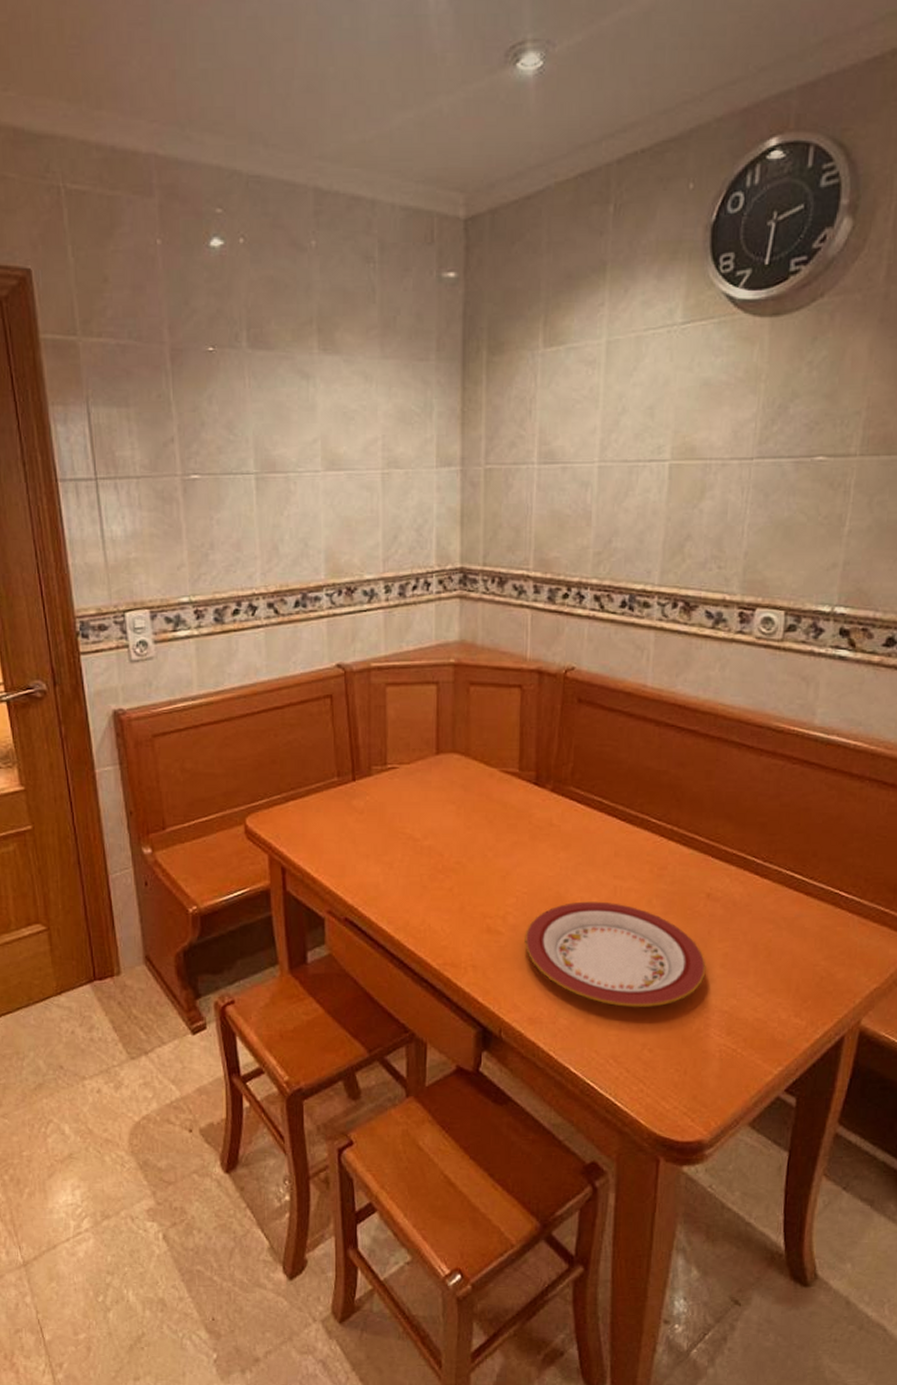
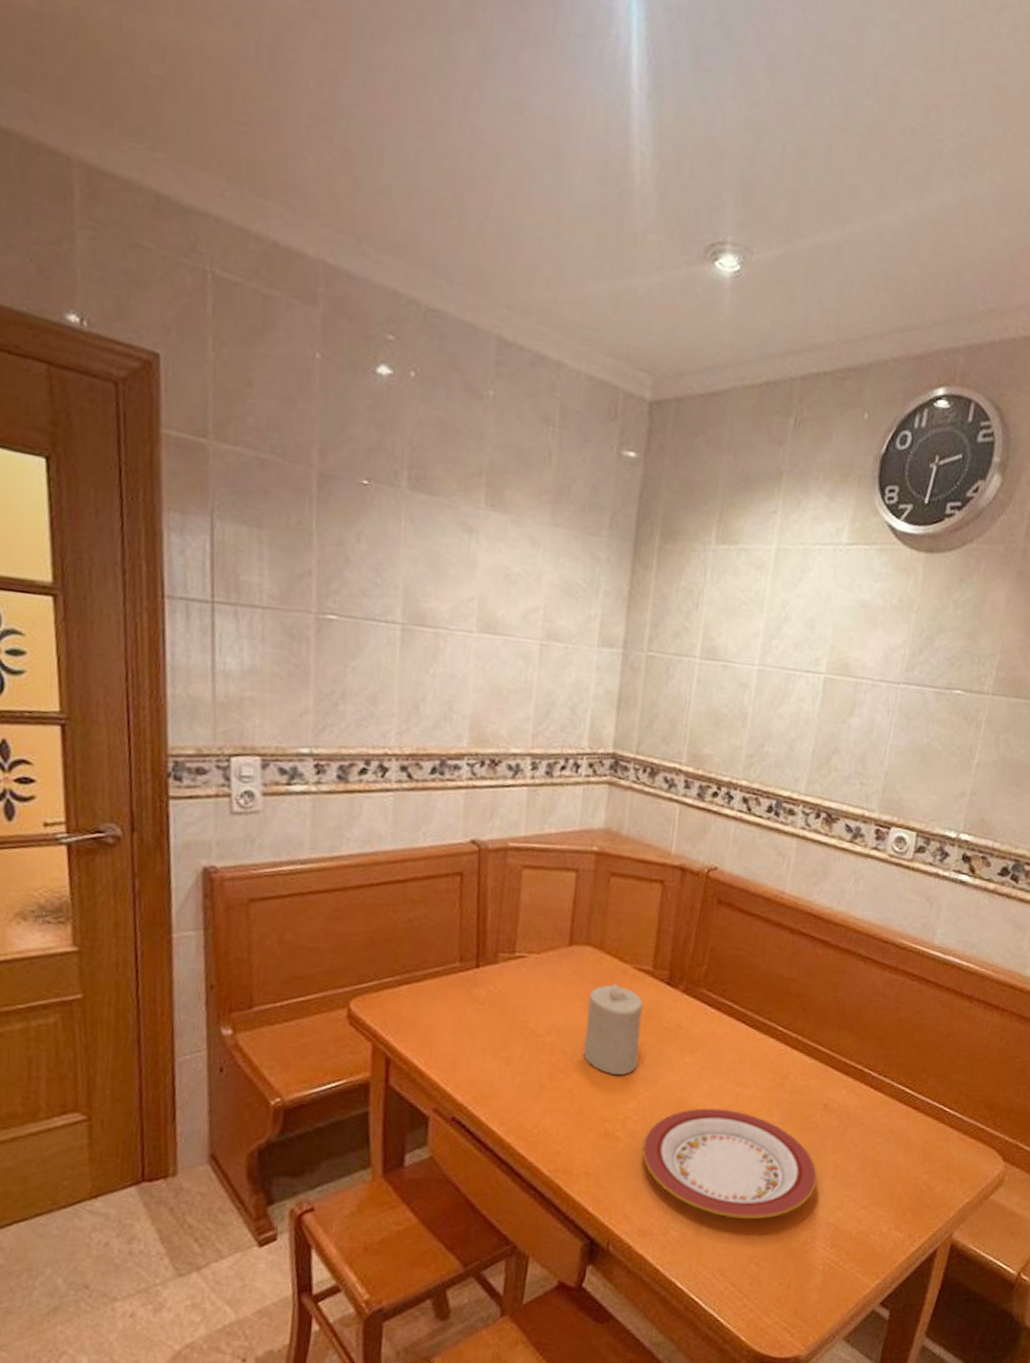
candle: none [459,786,514,873] -> present [583,982,644,1075]

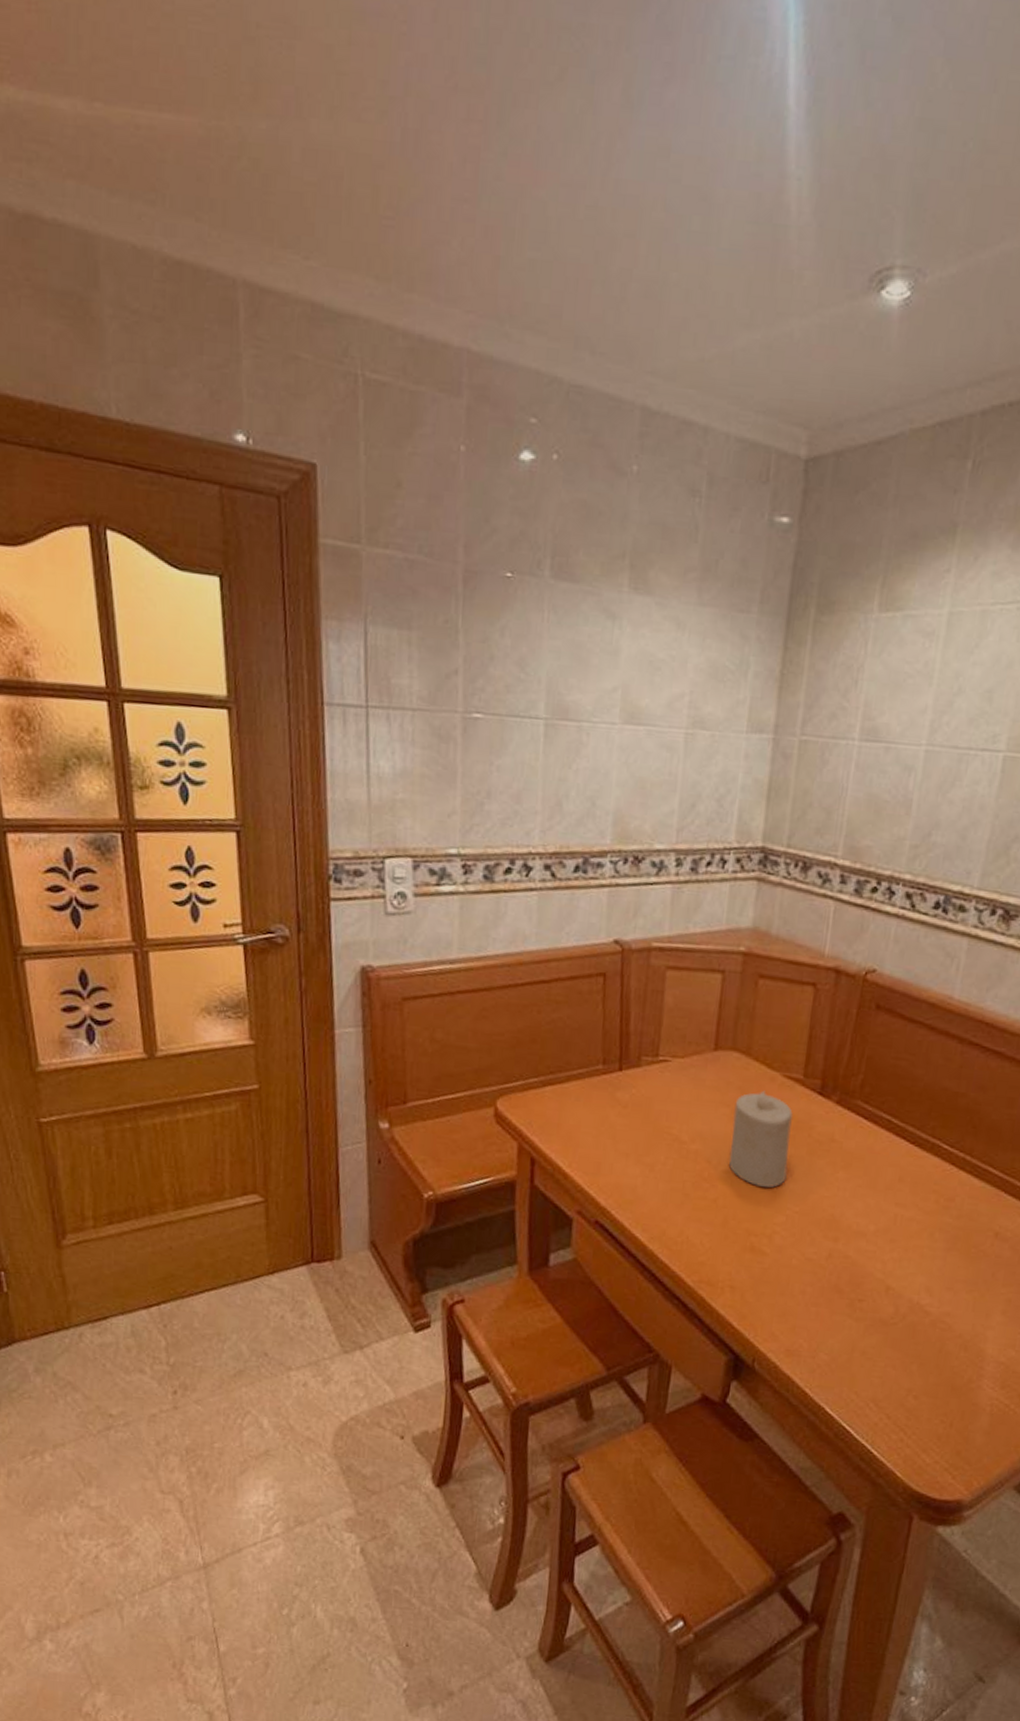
plate: present [642,1108,818,1219] -> none [790,1227,986,1351]

